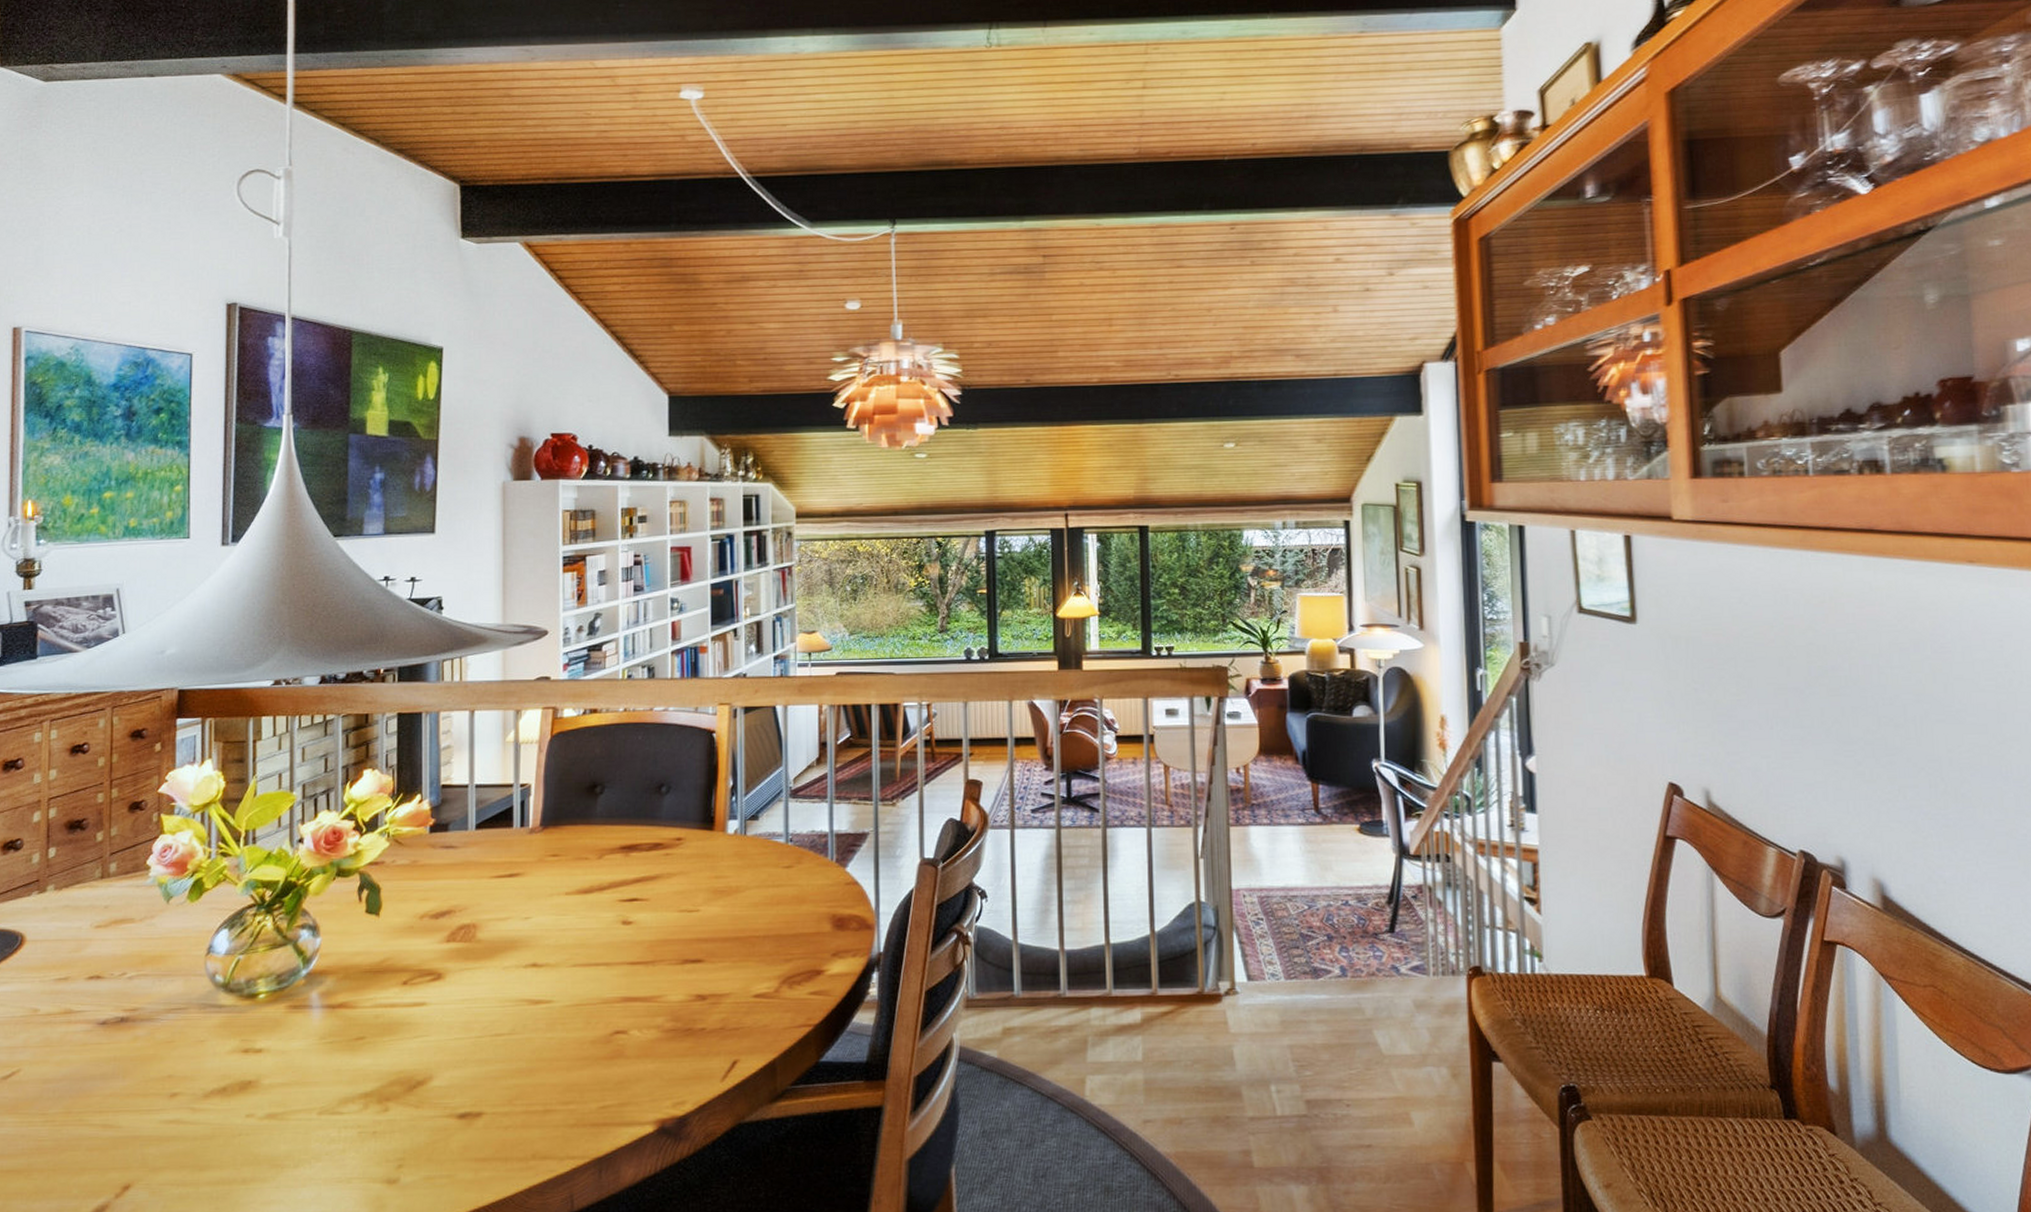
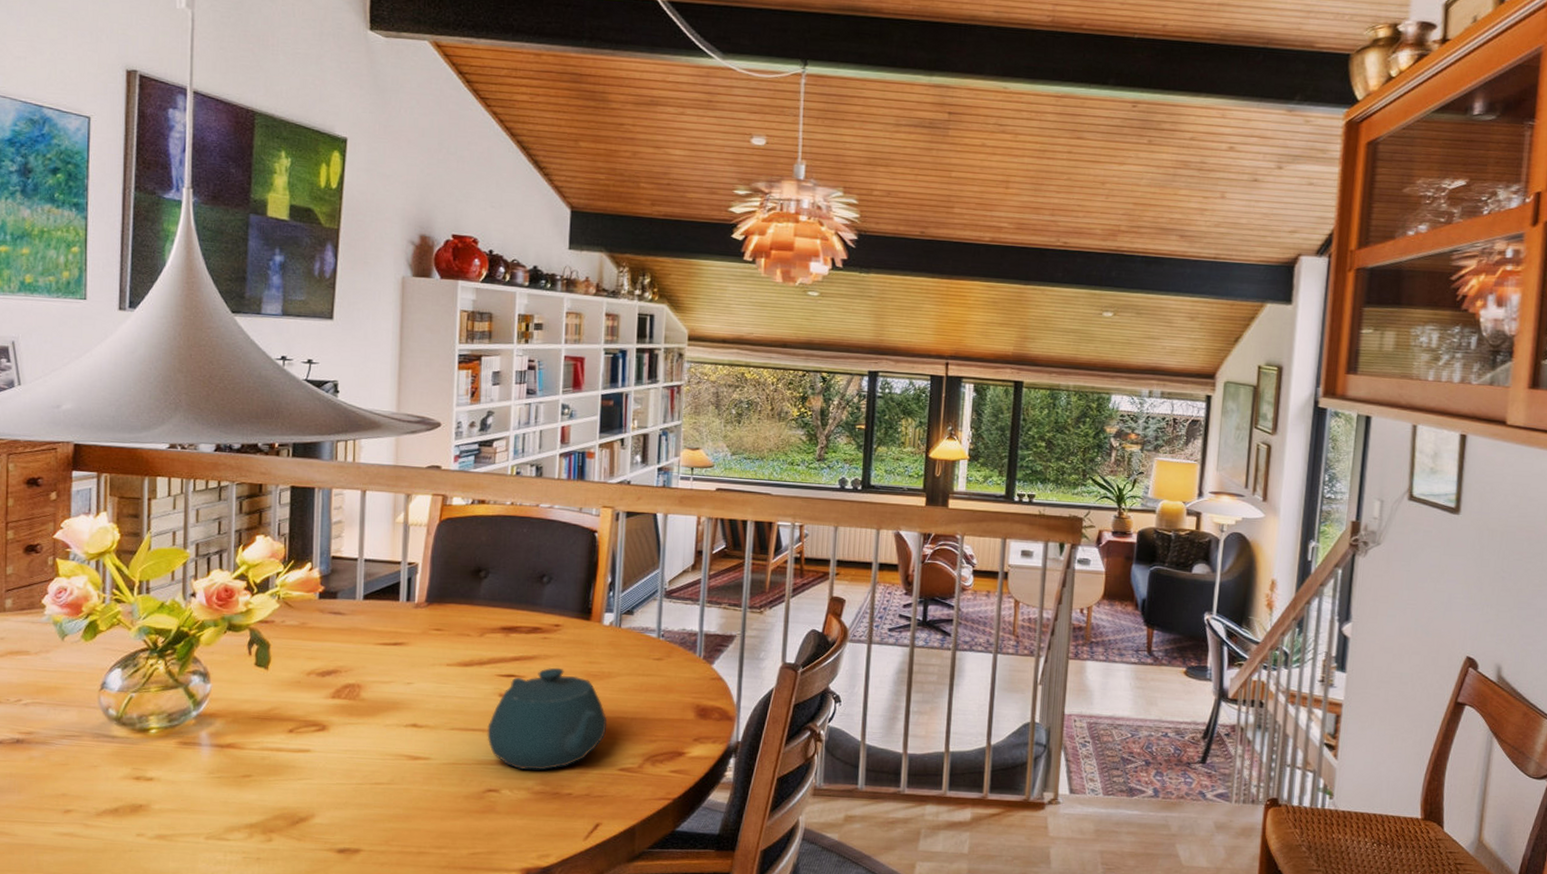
teapot: none [611,886,739,1005] -> present [487,667,608,770]

